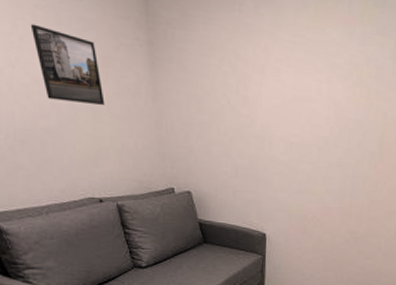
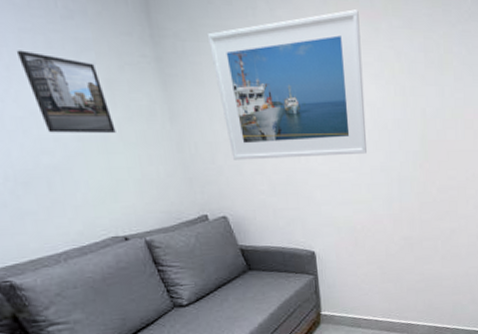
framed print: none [195,13,337,149] -> present [207,9,368,160]

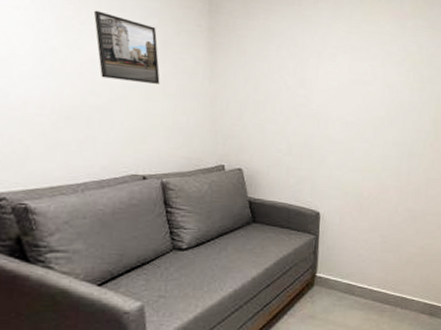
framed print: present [207,9,368,160] -> none [256,9,390,128]

